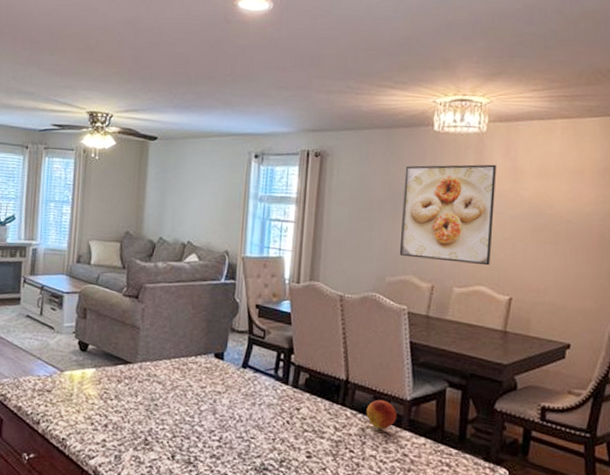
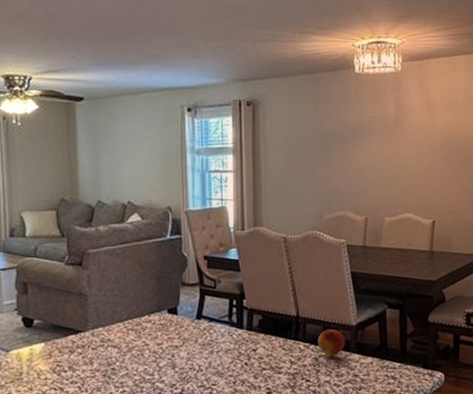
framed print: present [399,164,496,266] -> none [332,101,414,194]

